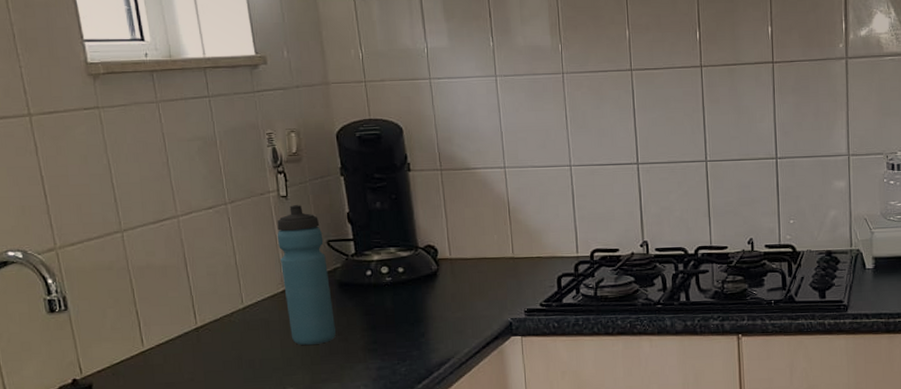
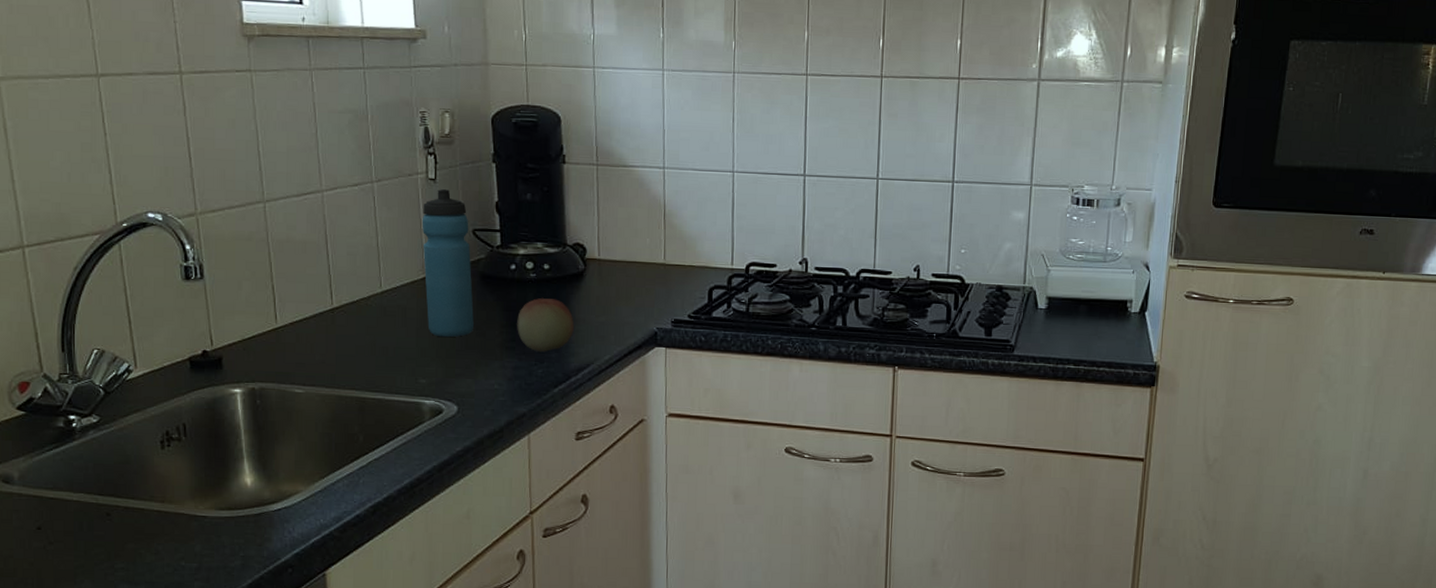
fruit: none [377,300,432,351] -> present [517,298,574,352]

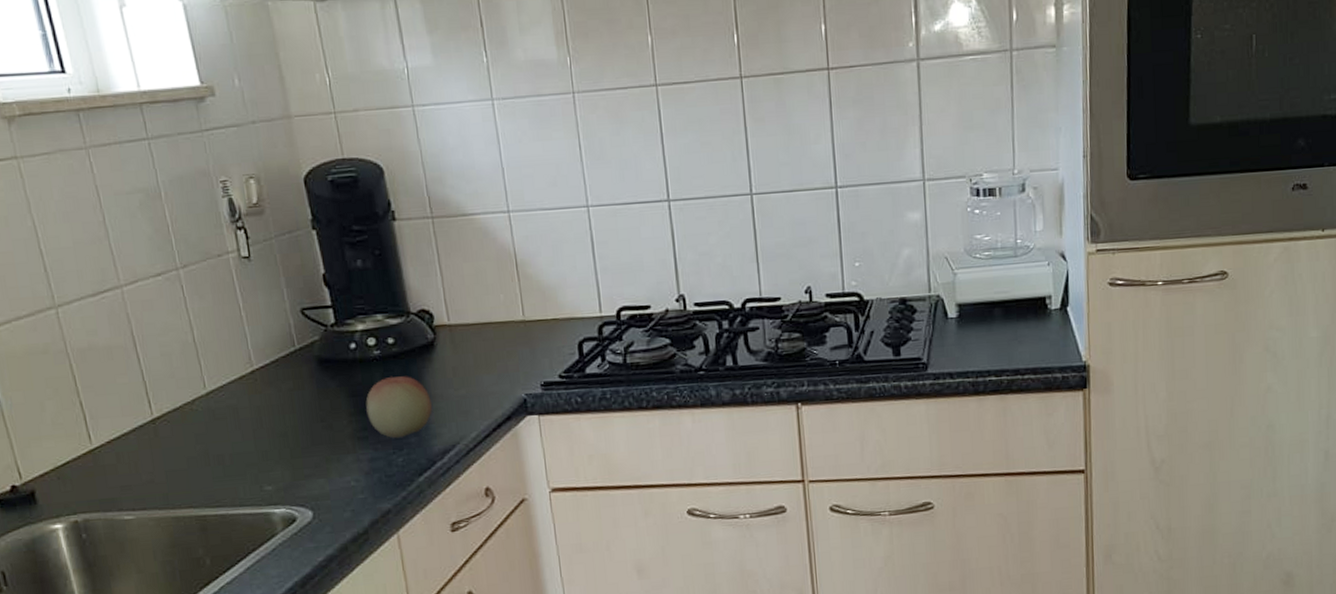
water bottle: present [421,189,474,338] -> none [239,267,318,436]

